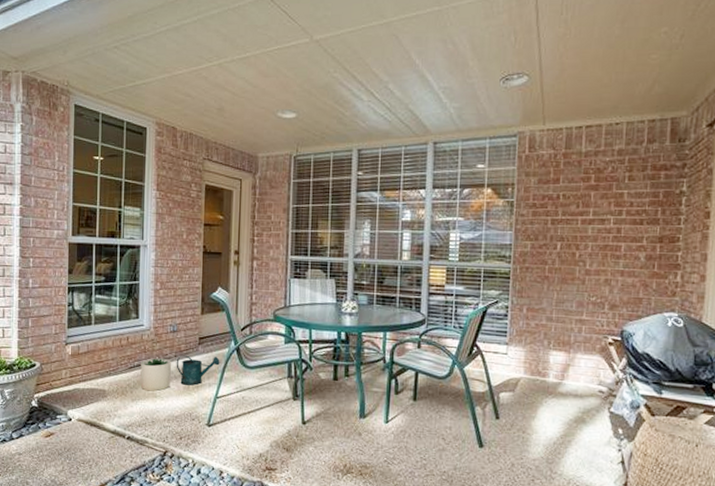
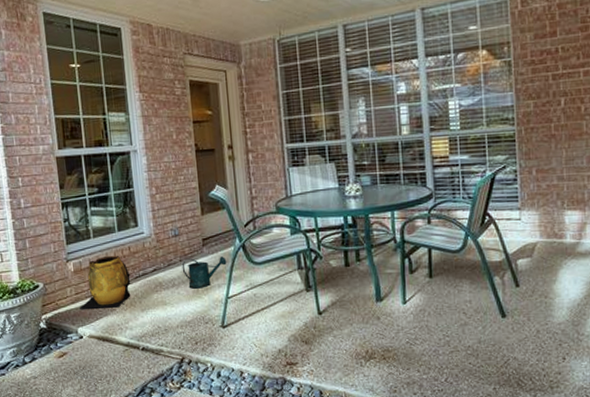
planter pot: none [71,343,125,395] -> present [79,255,131,309]
planter: present [140,358,171,392] -> none [146,264,179,299]

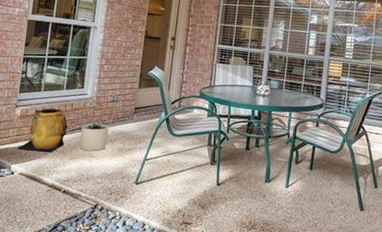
planter: none [146,264,179,299] -> present [80,123,109,152]
watering can: present [182,257,227,289] -> none [112,122,151,148]

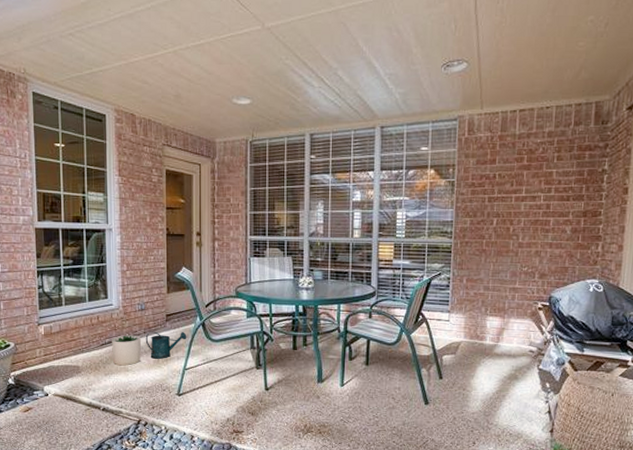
planter pot: present [16,108,68,153] -> none [46,322,97,370]
watering can: none [112,122,151,148] -> present [145,331,187,359]

